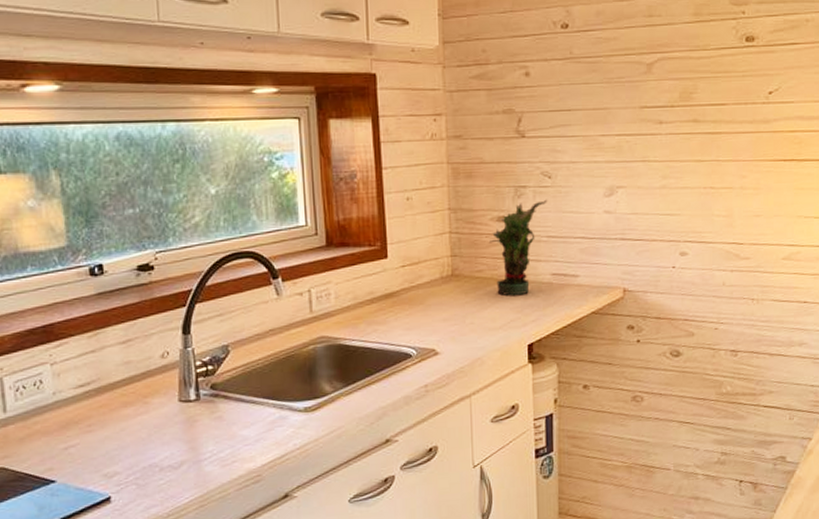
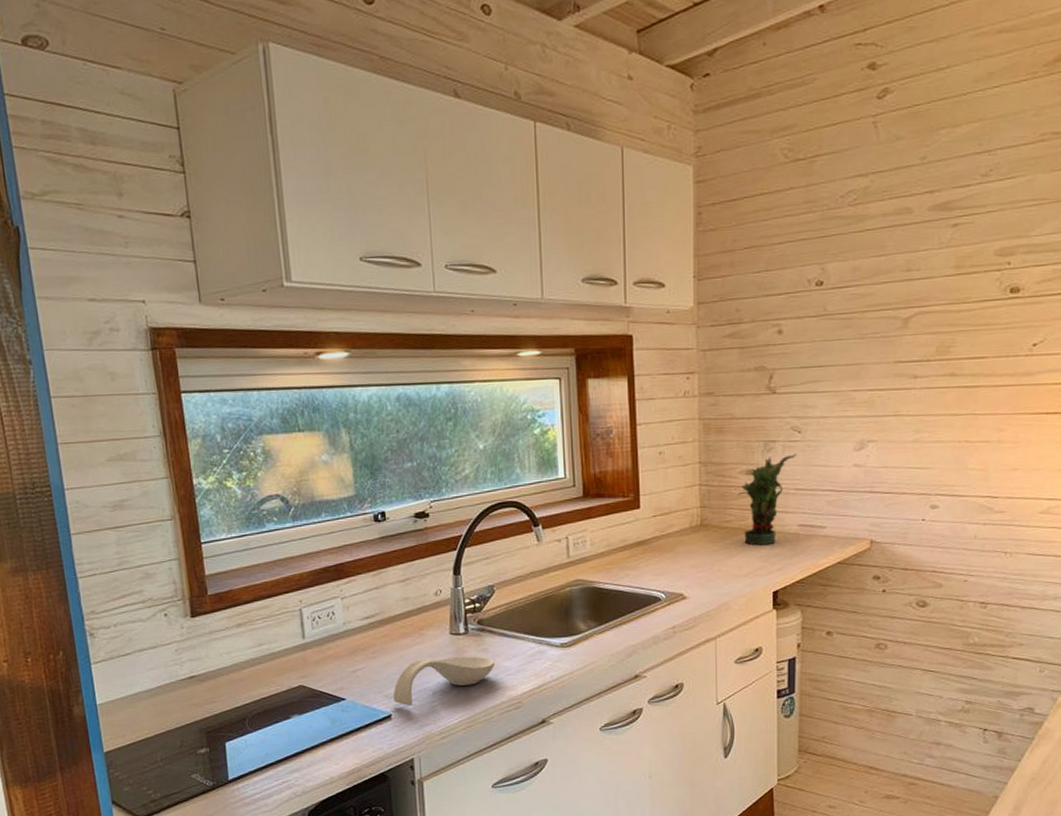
spoon rest: none [112,425,232,485] -> present [393,656,496,706]

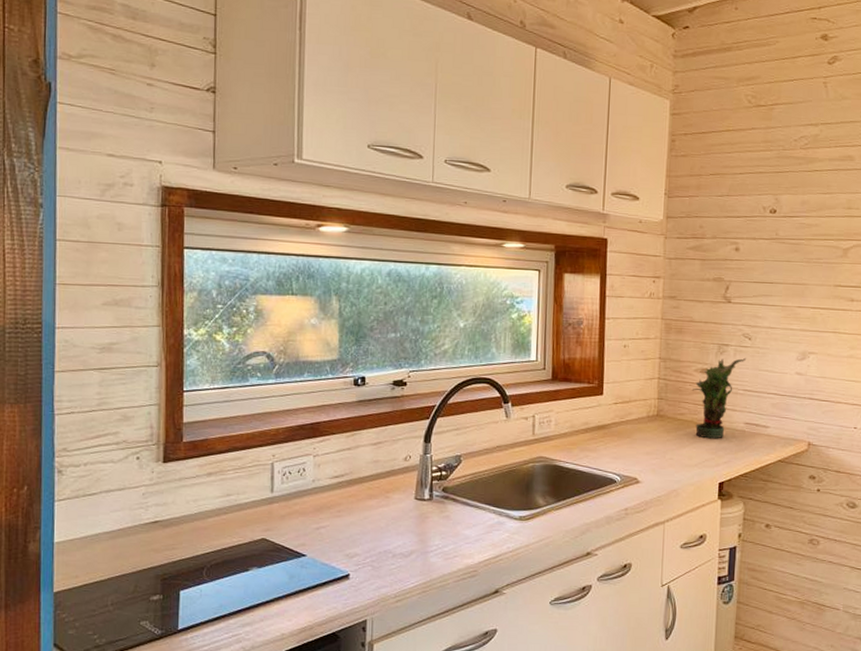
spoon rest: present [393,656,496,706] -> none [352,520,456,566]

